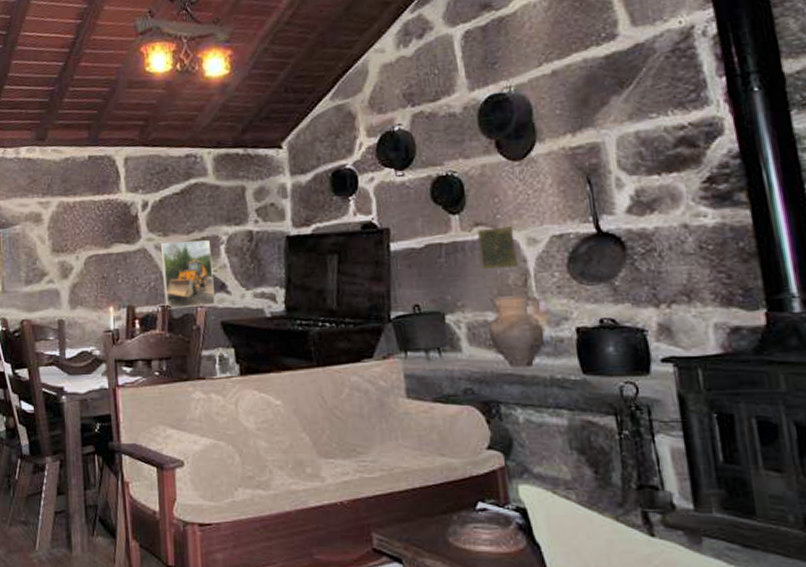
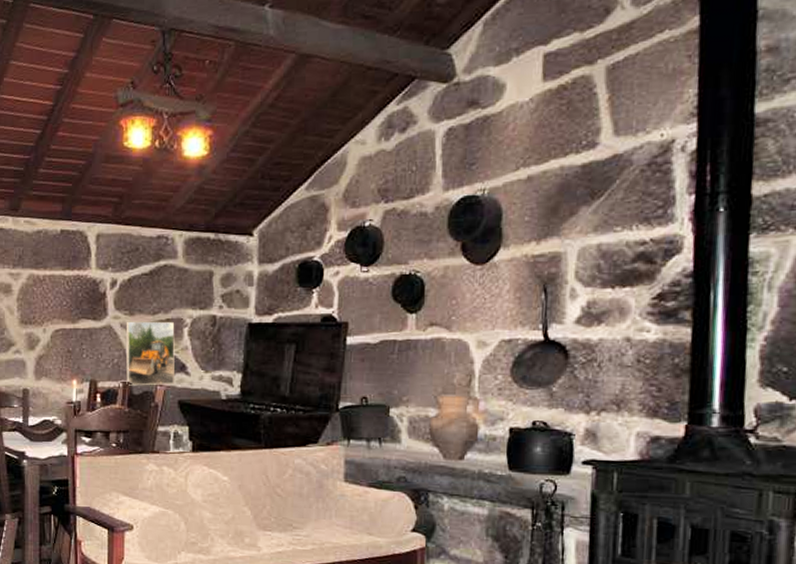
decorative tile: present [478,226,518,269] -> none [430,329,466,368]

